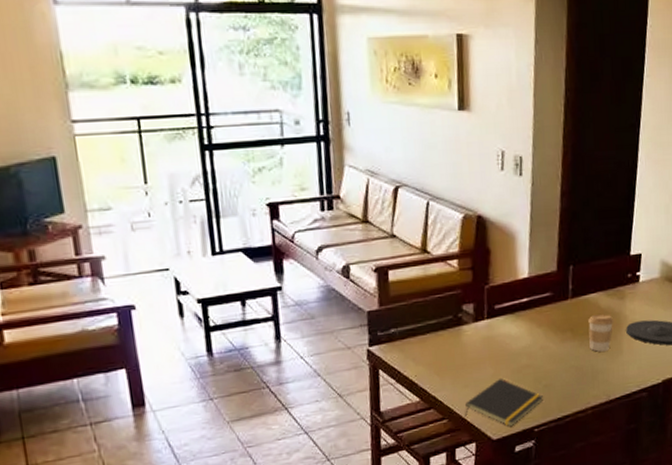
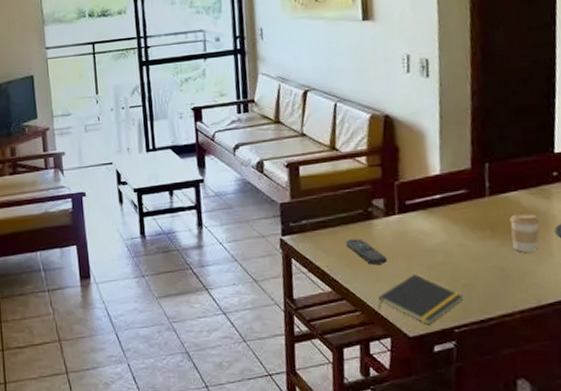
remote control: none [434,345,475,371] -> present [345,239,388,265]

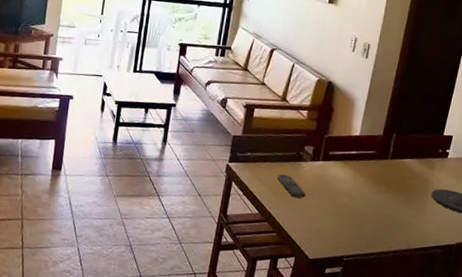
notepad: present [378,273,463,325] -> none [291,209,355,252]
coffee cup: present [509,213,541,253] -> none [399,176,423,208]

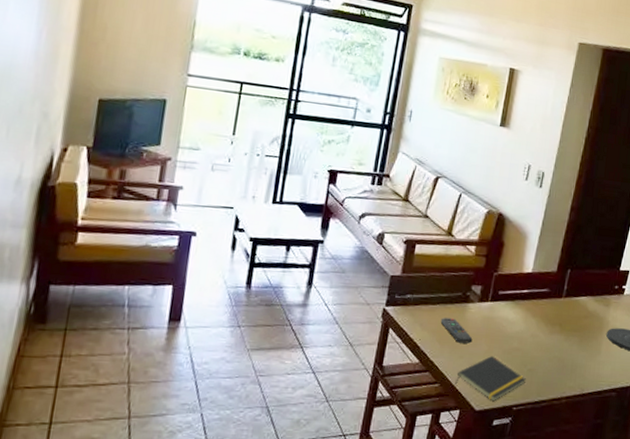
notepad: none [291,209,355,252] -> present [455,355,526,402]

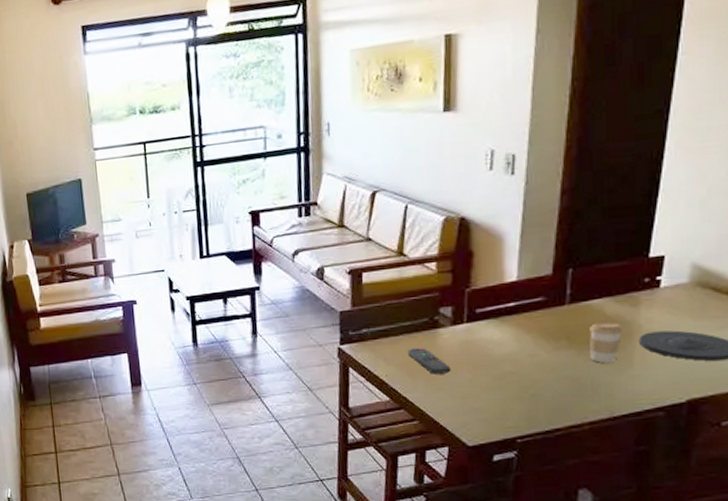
notepad: present [455,355,526,402] -> none [438,383,529,435]
coffee cup: none [573,316,598,349] -> present [589,322,624,363]

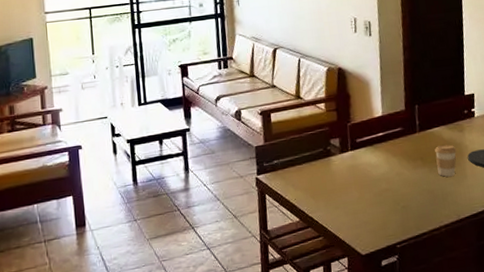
remote control: present [407,348,451,374] -> none [309,173,343,195]

